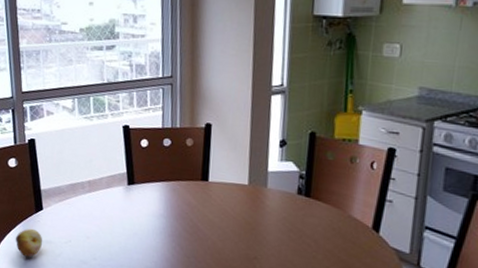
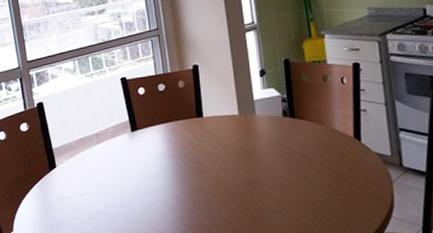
fruit: present [15,228,43,257] -> none [32,187,60,216]

